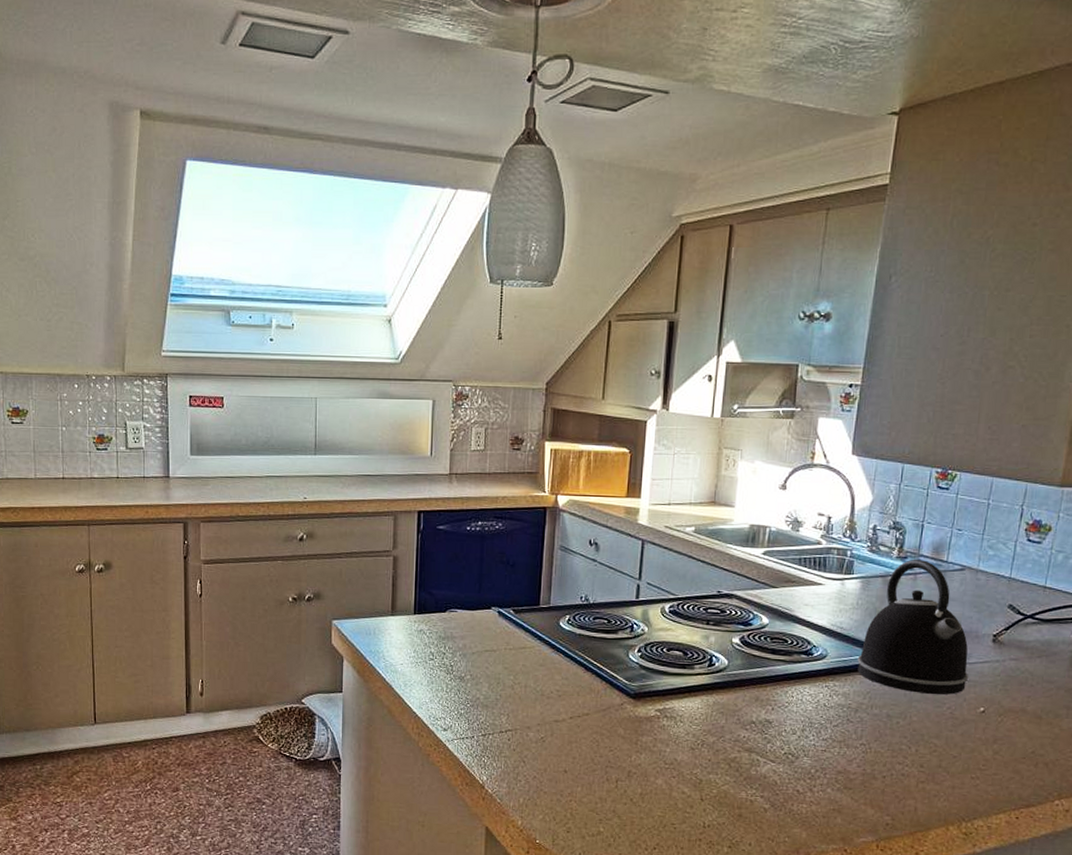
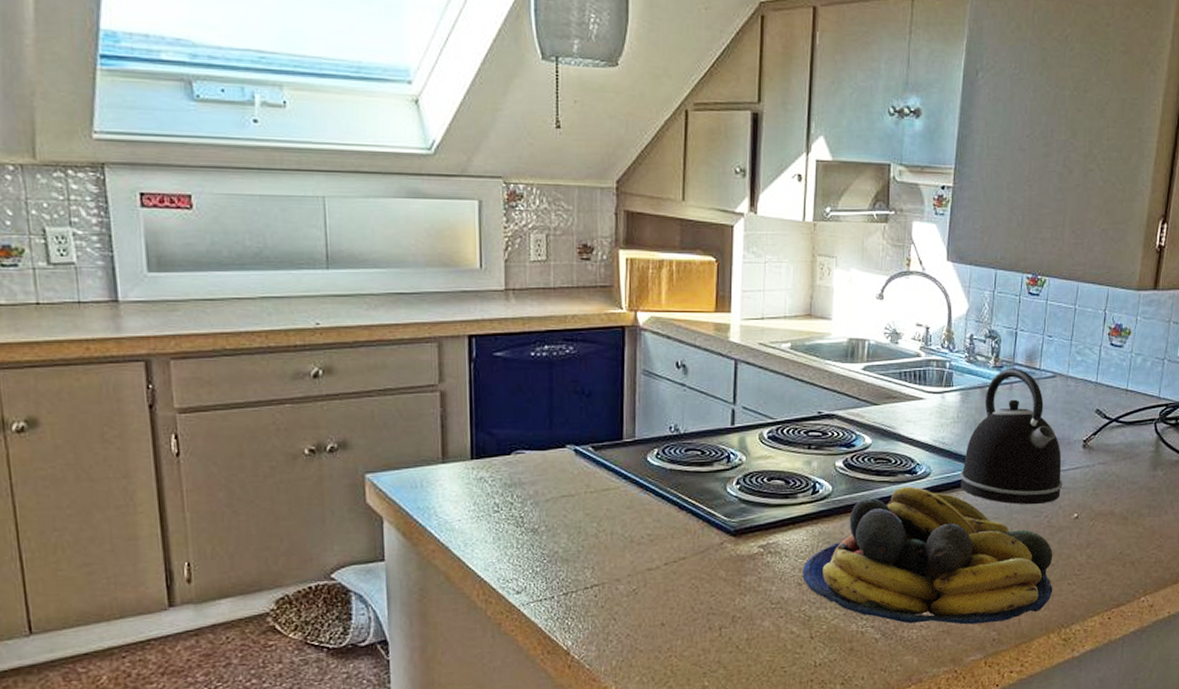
fruit bowl: none [696,666,956,807] -> present [802,486,1053,625]

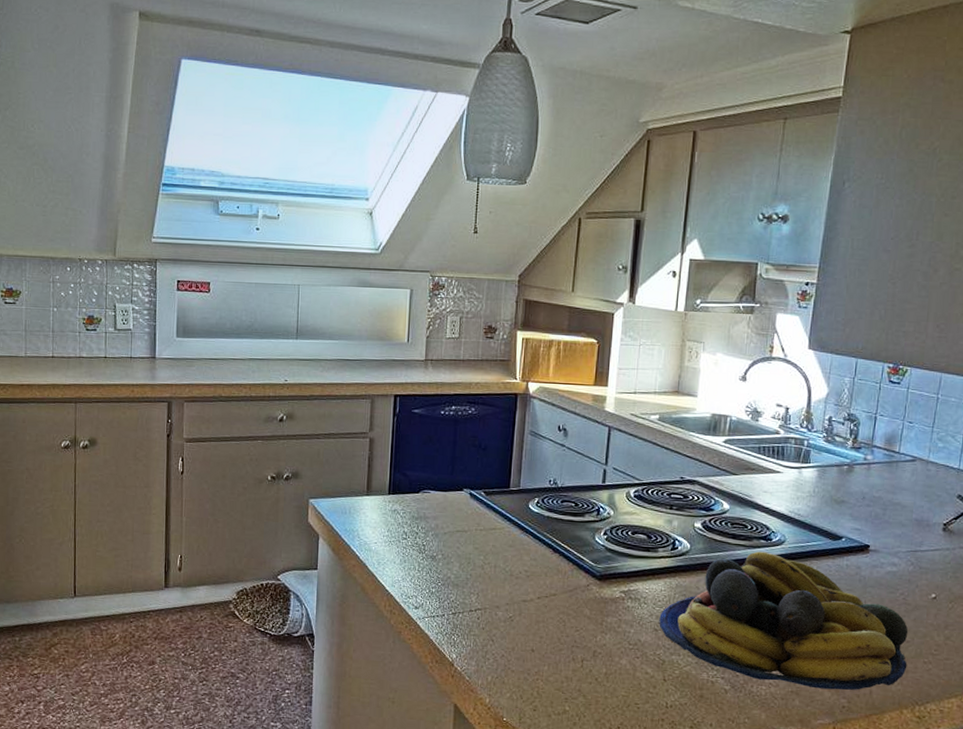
kettle: present [960,367,1063,505] -> none [814,449,921,581]

